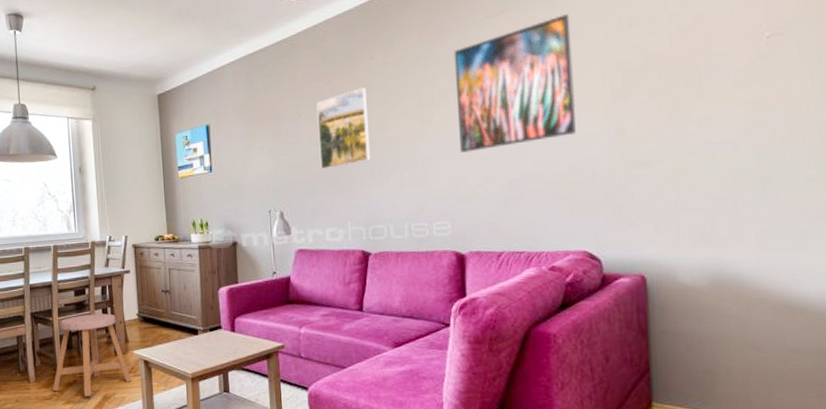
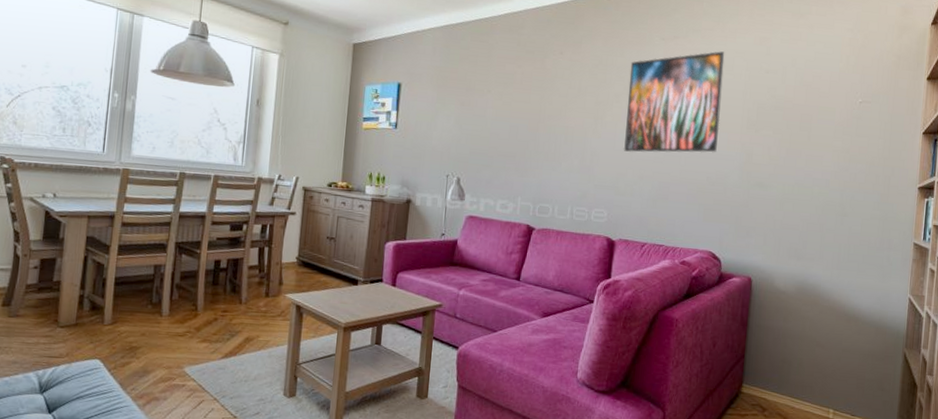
stool: present [53,313,132,397] -> none [188,251,280,337]
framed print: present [316,87,371,170] -> none [501,77,552,146]

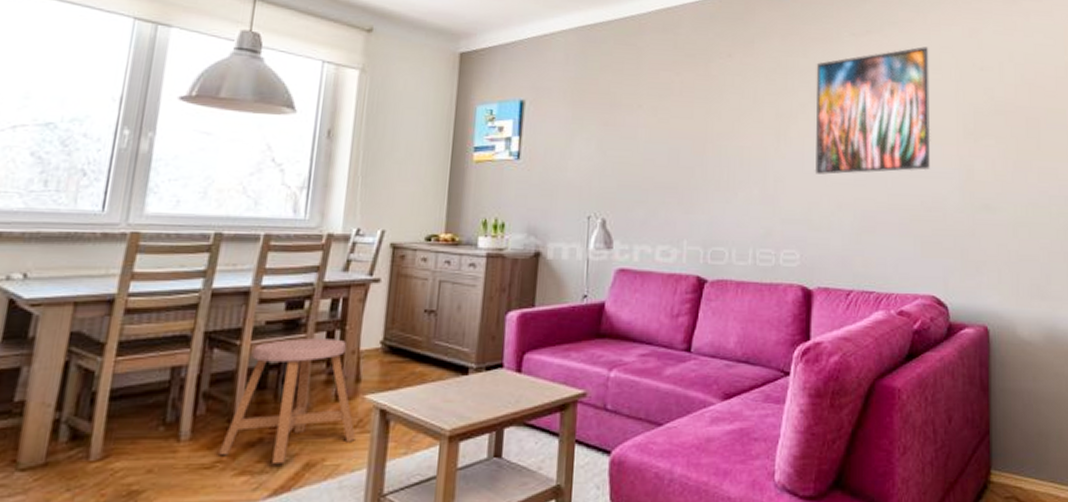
stool: none [188,251,280,337] -> present [219,338,356,465]

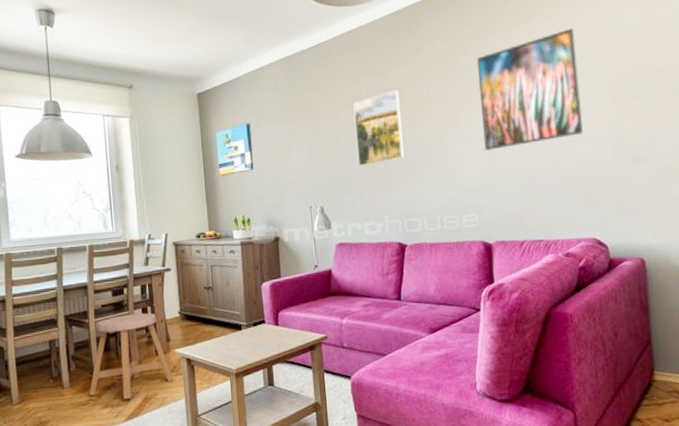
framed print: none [658,86,721,174] -> present [353,90,405,167]

